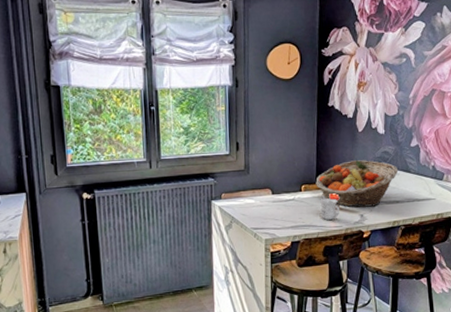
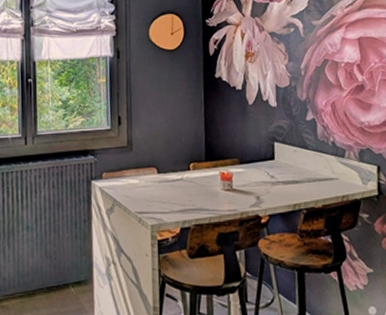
fruit basket: present [316,160,399,207] -> none [205,135,295,188]
mug: present [320,198,340,221] -> none [210,178,234,204]

